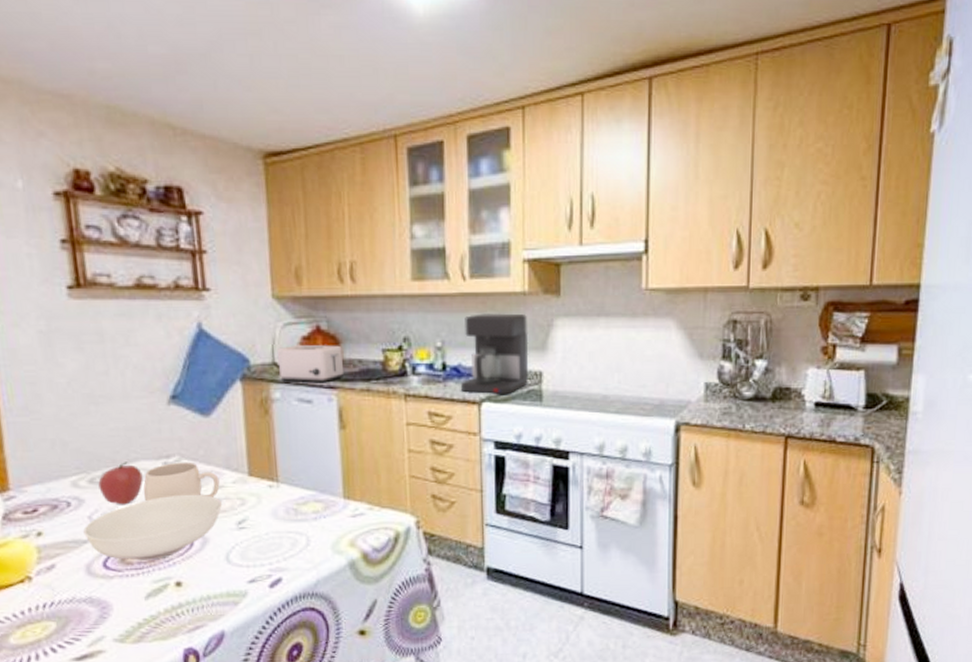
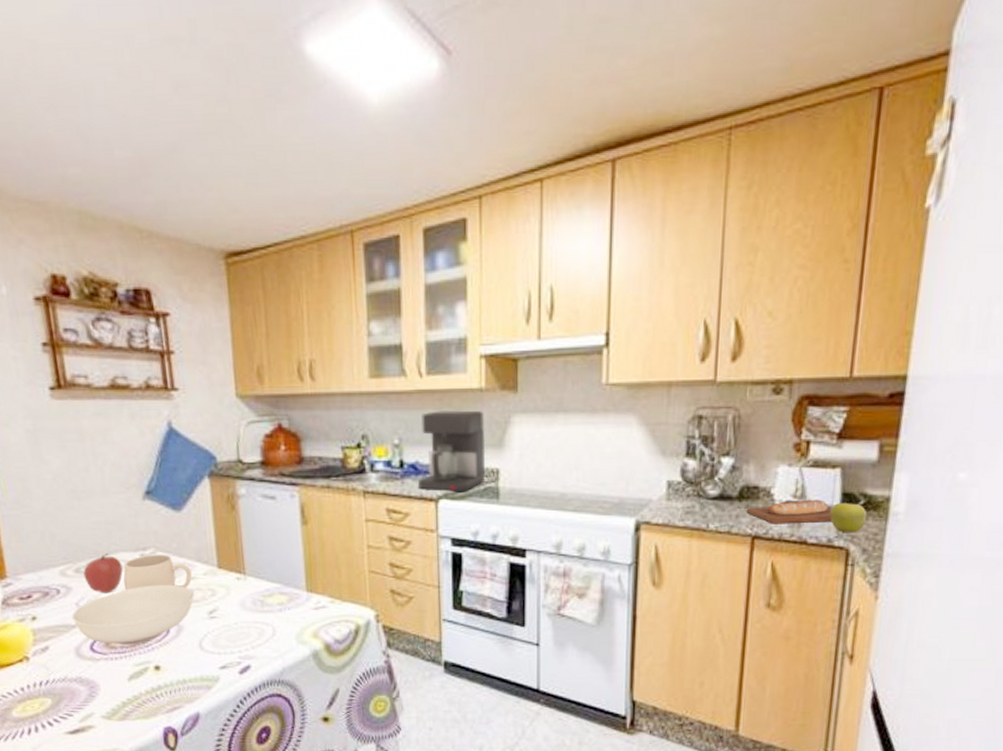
toaster: present [277,344,345,383] -> none [241,442,306,480]
bread loaf: none [779,400,858,424] -> present [746,499,832,524]
fruit: none [856,402,890,432] -> present [829,502,867,533]

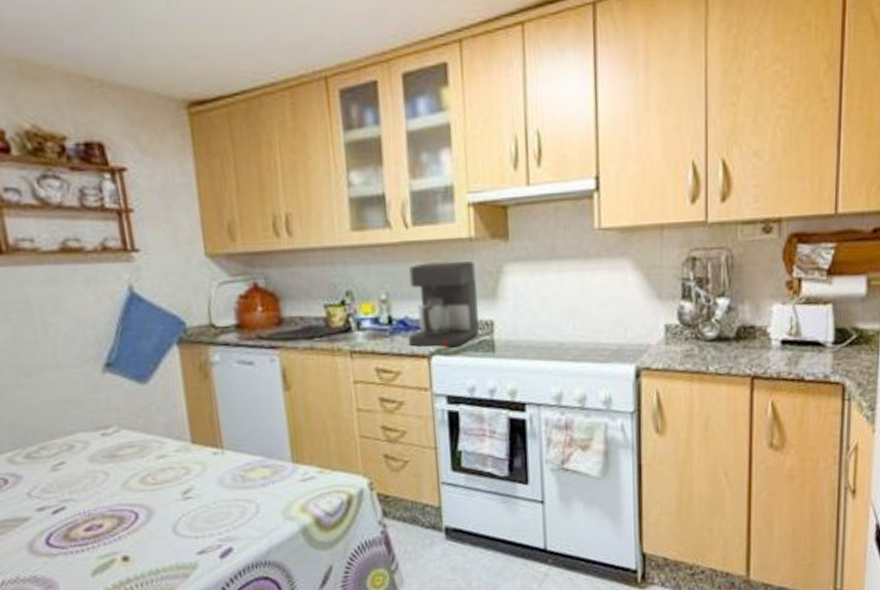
bowl: present [72,584,194,645] -> none [23,465,166,536]
fruit: present [83,553,123,593] -> none [35,434,82,480]
mug: present [123,554,192,591] -> none [82,431,163,475]
bread loaf: present [746,499,832,524] -> none [744,336,827,364]
fruit: present [829,502,867,533] -> none [824,337,860,368]

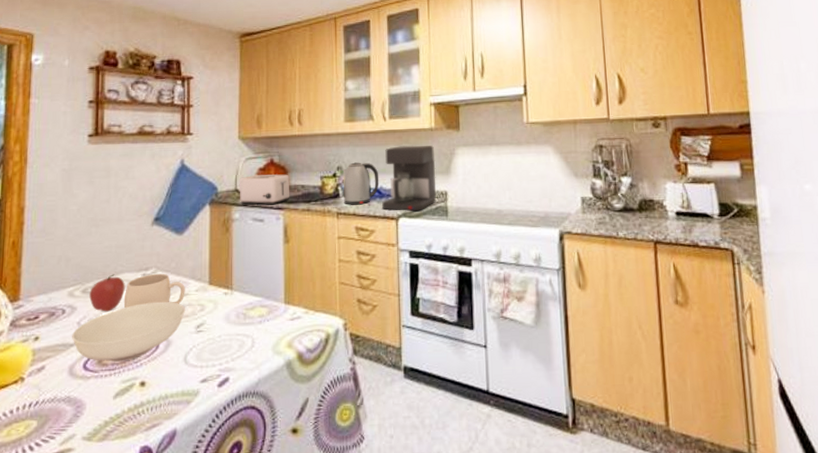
bowl: none [23,465,166,536] -> present [72,301,185,362]
fruit: none [35,434,82,480] -> present [89,274,125,312]
mug: none [82,431,163,475] -> present [123,273,185,309]
toaster: none [213,302,286,344] -> present [239,174,290,205]
kettle: none [353,285,404,342] -> present [342,162,379,205]

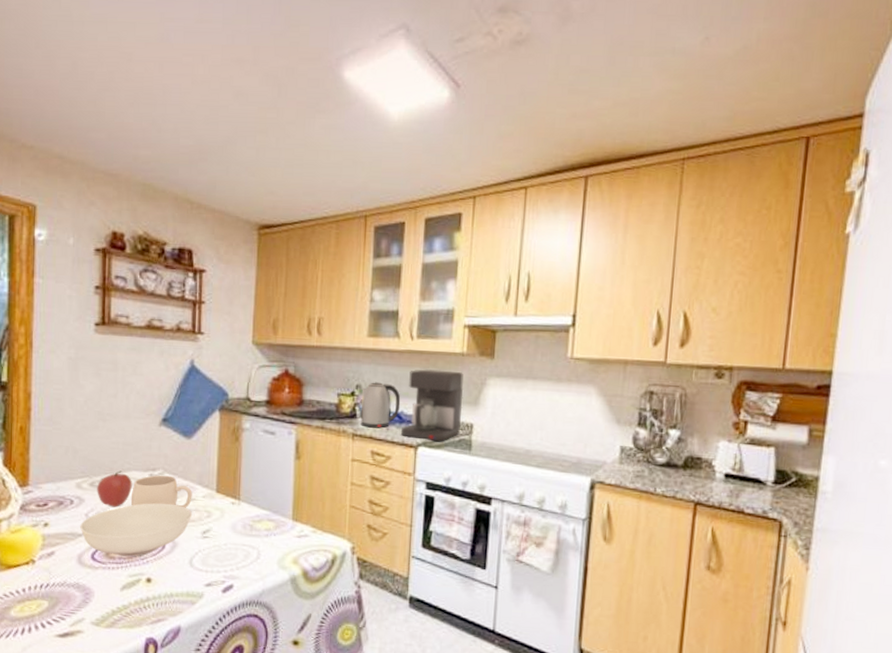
toaster: present [239,174,290,205] -> none [251,384,305,419]

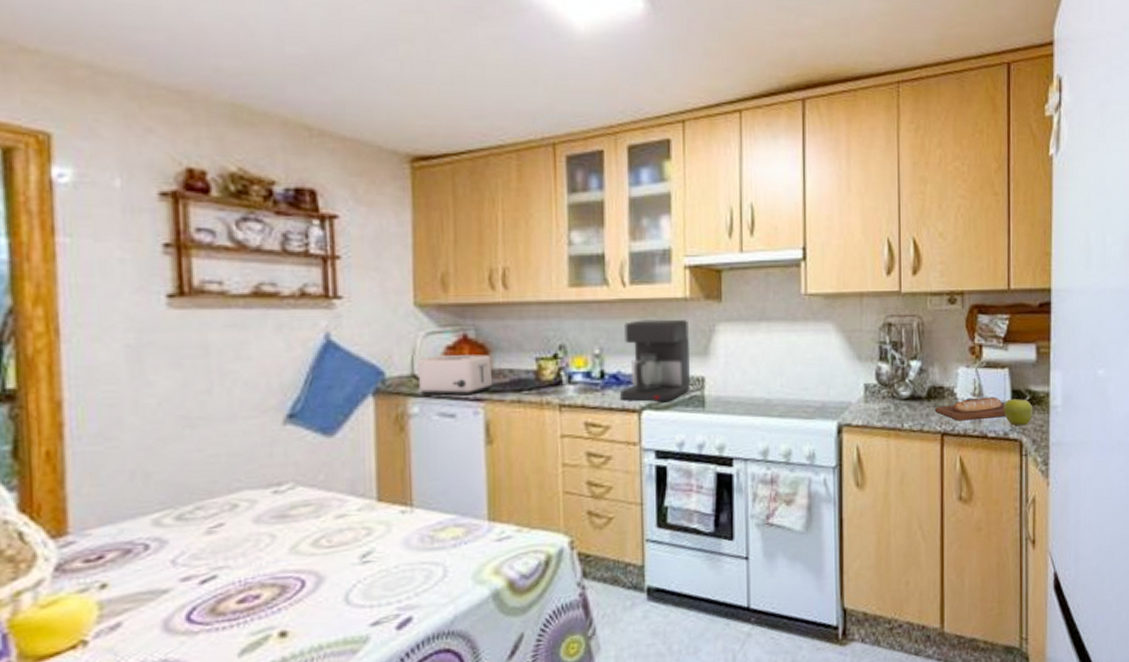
bowl: present [80,503,192,557] -> none [164,526,343,610]
fruit: present [97,470,132,507] -> none [188,492,246,544]
mug: present [130,475,192,508] -> none [245,488,342,539]
toaster: none [251,384,305,419] -> present [417,354,493,396]
kettle: present [361,382,401,429] -> none [566,340,617,395]
bread loaf: none [689,473,767,495] -> present [934,396,1006,421]
fruit: none [764,478,799,507] -> present [1003,398,1033,426]

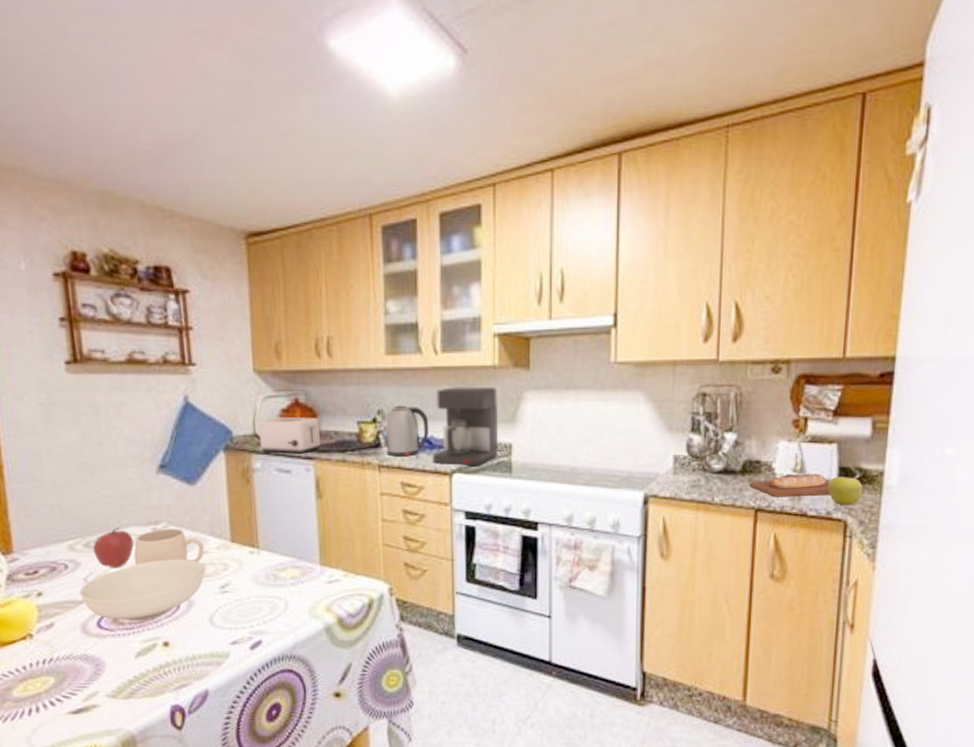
bowl: none [164,526,343,610] -> present [79,559,206,621]
fruit: none [188,492,246,544] -> present [93,527,134,568]
mug: none [245,488,342,539] -> present [133,528,205,566]
kettle: none [566,340,617,395] -> present [384,405,430,457]

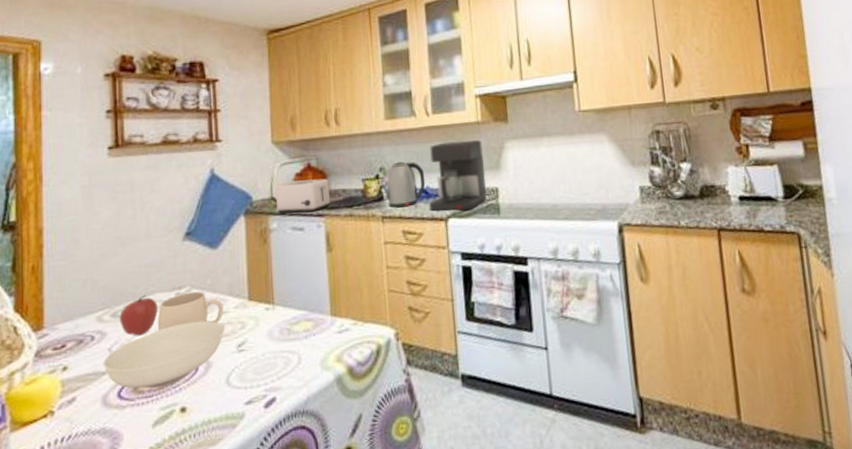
bread loaf: present [749,473,830,498] -> none [708,192,780,217]
fruit: present [828,476,863,506] -> none [776,192,808,219]

